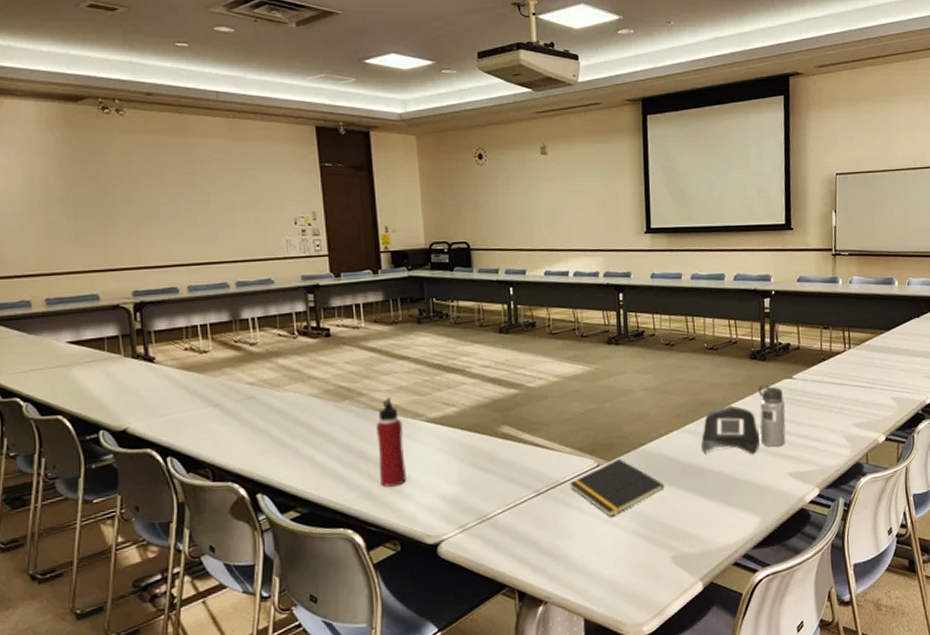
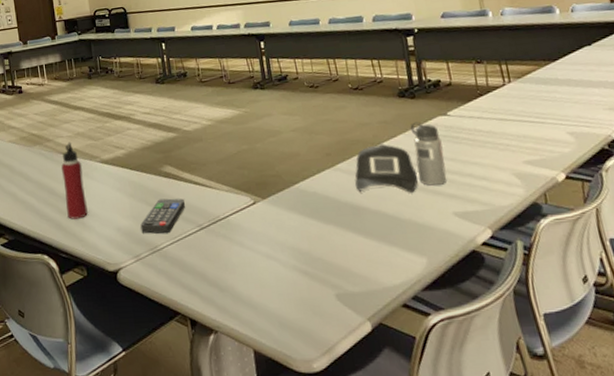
remote control: none [469,461,522,502] -> present [140,198,185,234]
notepad: present [570,458,665,517] -> none [229,196,322,252]

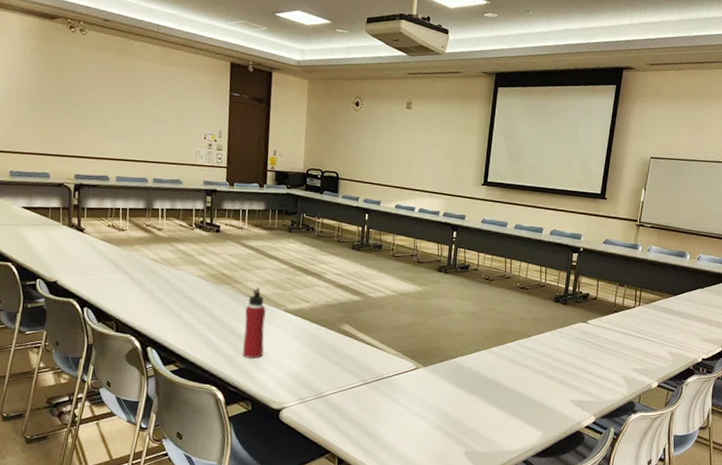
remote control: present [140,198,185,234] -> none [310,352,355,384]
water bottle: present [355,122,447,193] -> none [502,324,577,380]

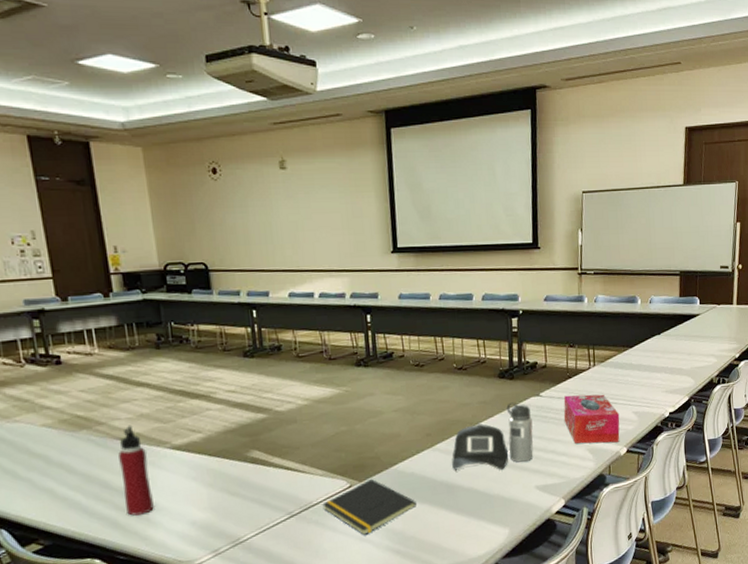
notepad: none [391,365,468,411] -> present [322,478,418,535]
water bottle: none [502,324,577,380] -> present [452,402,534,470]
tissue box: none [605,326,656,376] -> present [563,394,620,444]

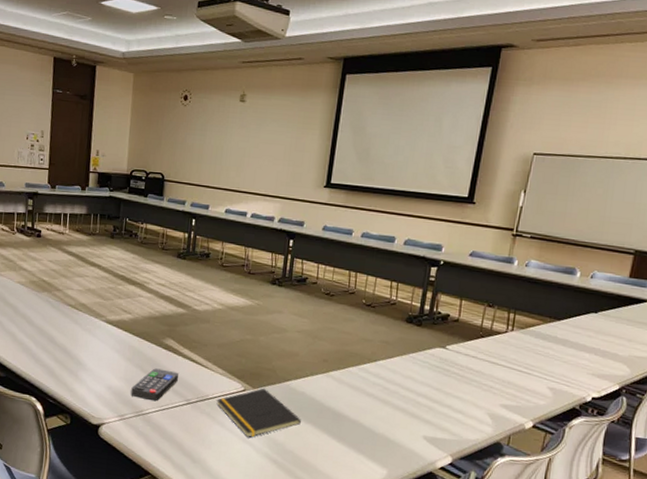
water bottle: present [118,425,154,516] -> none [62,295,86,371]
remote control: none [220,485,274,526] -> present [131,368,178,402]
water bottle: present [452,402,534,470] -> none [342,348,433,411]
tissue box: present [563,394,620,444] -> none [467,354,532,415]

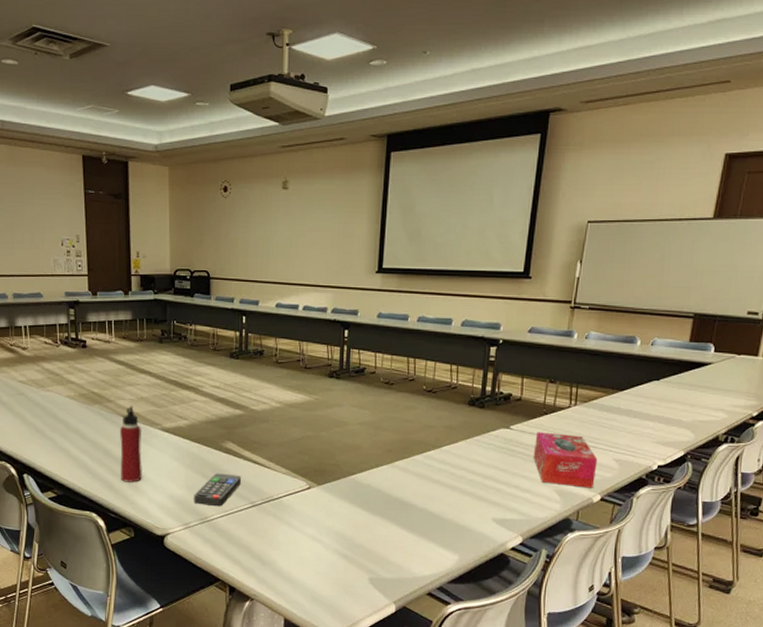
water bottle: none [62,295,86,371] -> present [120,405,142,483]
notepad: present [216,388,302,438] -> none [282,484,370,535]
tissue box: none [467,354,532,415] -> present [533,432,598,488]

